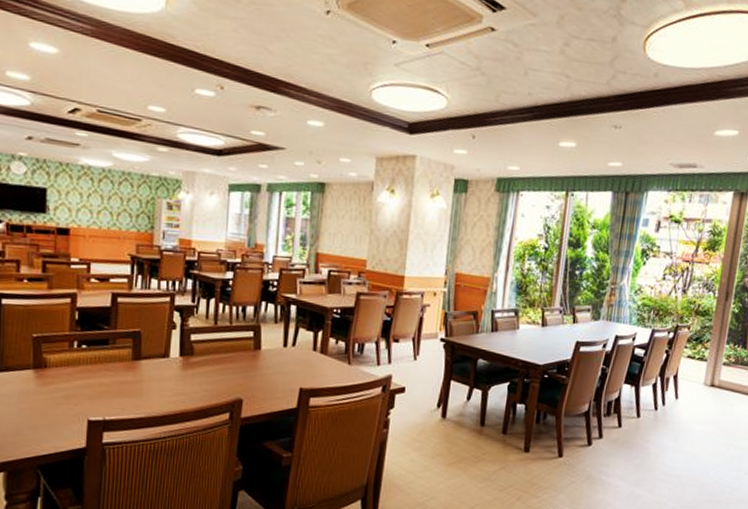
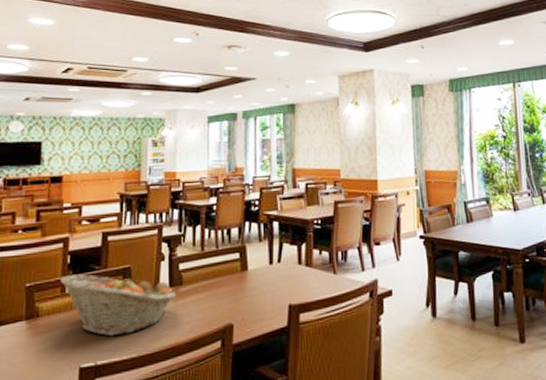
fruit basket: none [68,330,187,396] -> present [60,274,177,337]

